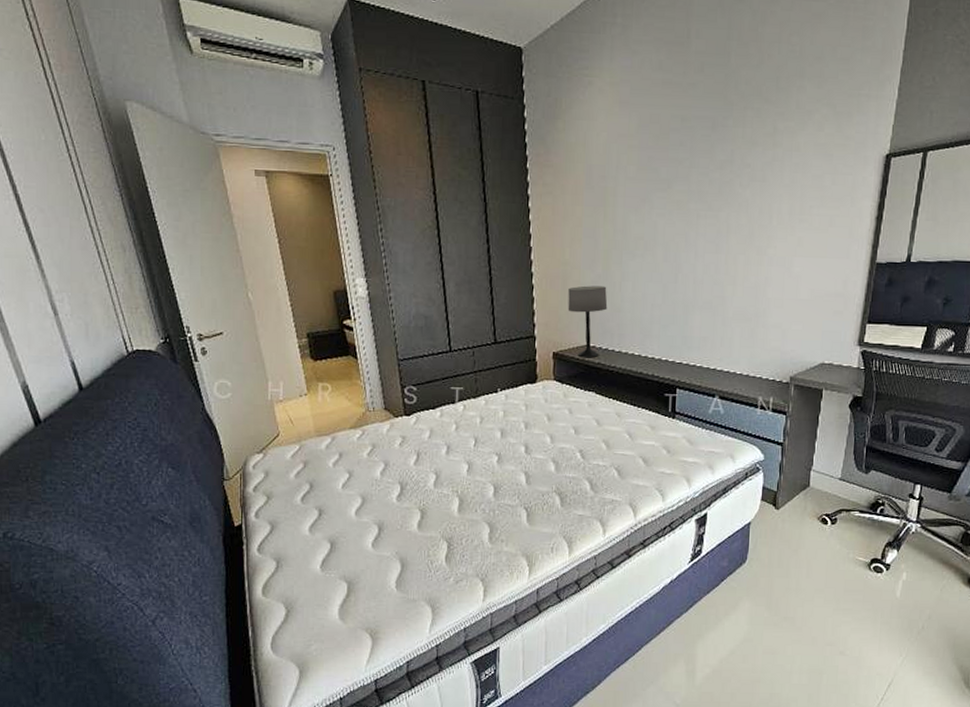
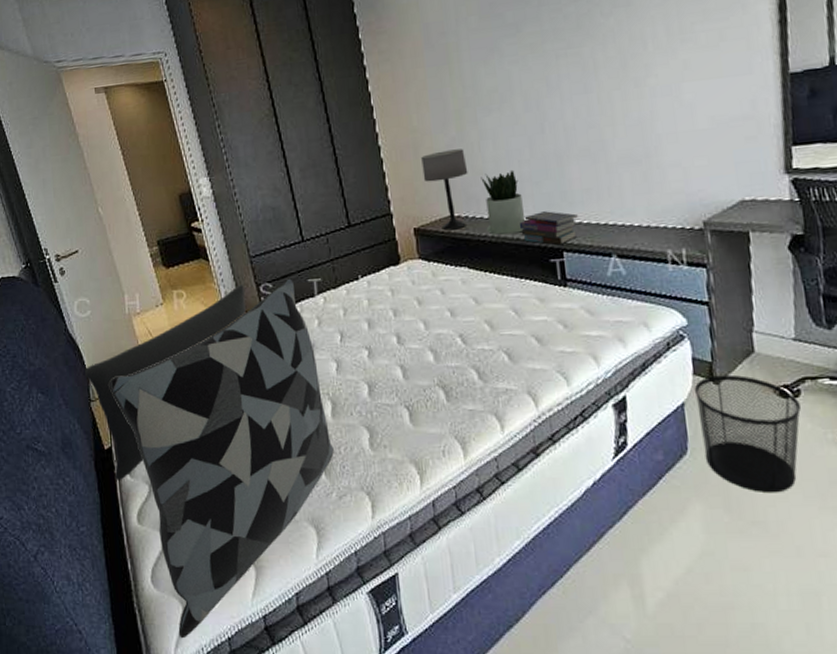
pillow: none [220,384,389,556] -> present [85,284,246,480]
pillow: none [244,384,456,698] -> present [108,278,334,639]
planter: none [615,311,650,369] -> present [481,169,526,236]
books: none [644,352,693,382] -> present [519,211,578,245]
waste bin: none [759,502,835,596] -> present [694,374,801,492]

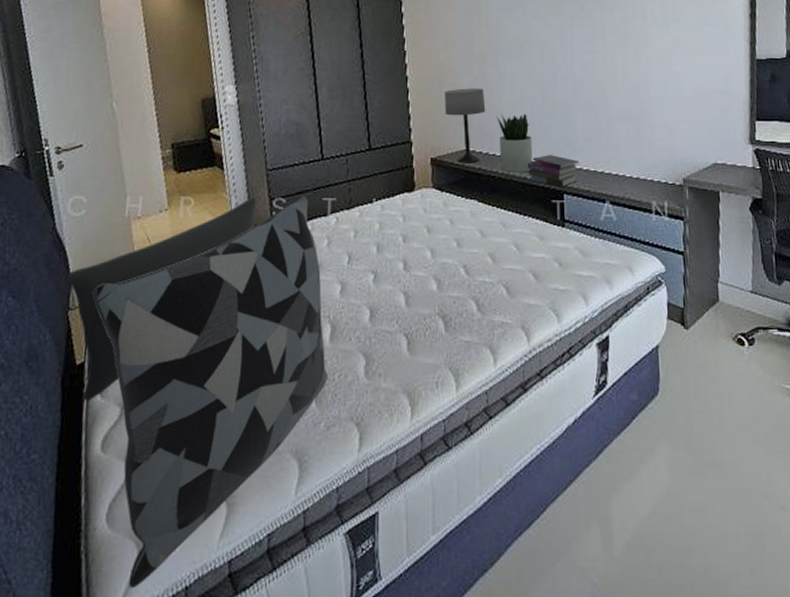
waste bin: present [694,374,801,492] -> none [667,321,754,434]

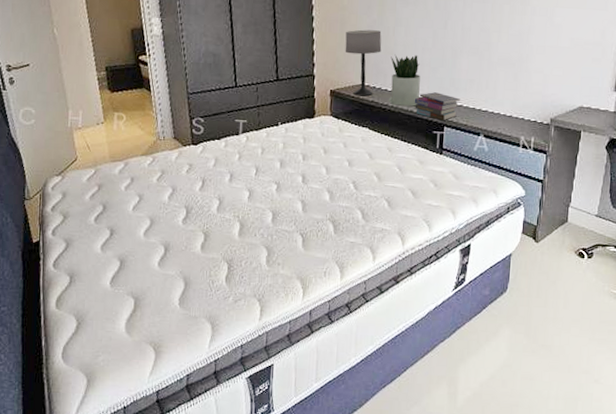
pillow: present [67,196,256,401] -> none [23,115,179,270]
pillow: present [92,195,328,589] -> none [44,116,236,406]

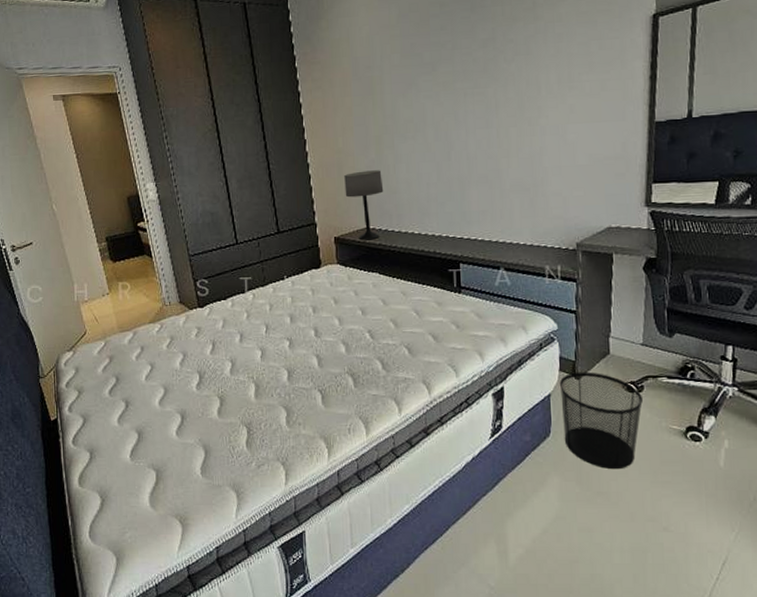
planter: present [388,54,420,107] -> none [394,190,430,247]
books: present [414,92,460,120] -> none [424,228,474,257]
waste bin: none [519,236,591,325] -> present [559,372,643,469]

